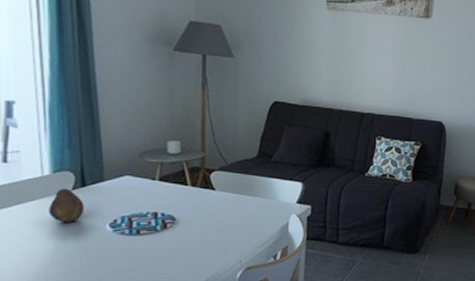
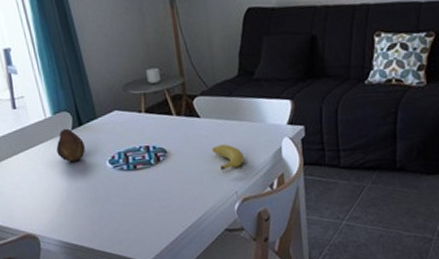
banana: none [222,216,253,241] -> present [212,144,245,171]

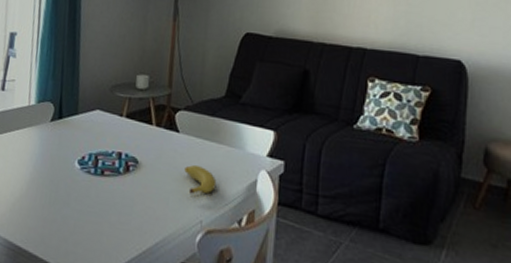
fruit: present [56,128,86,162] -> none [29,119,59,155]

